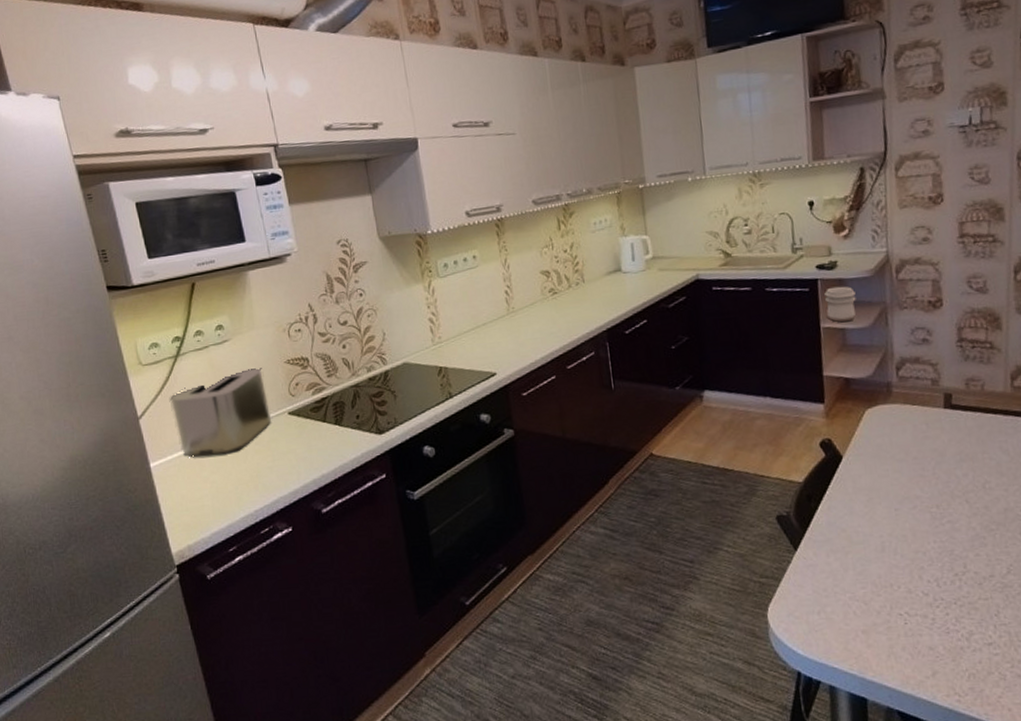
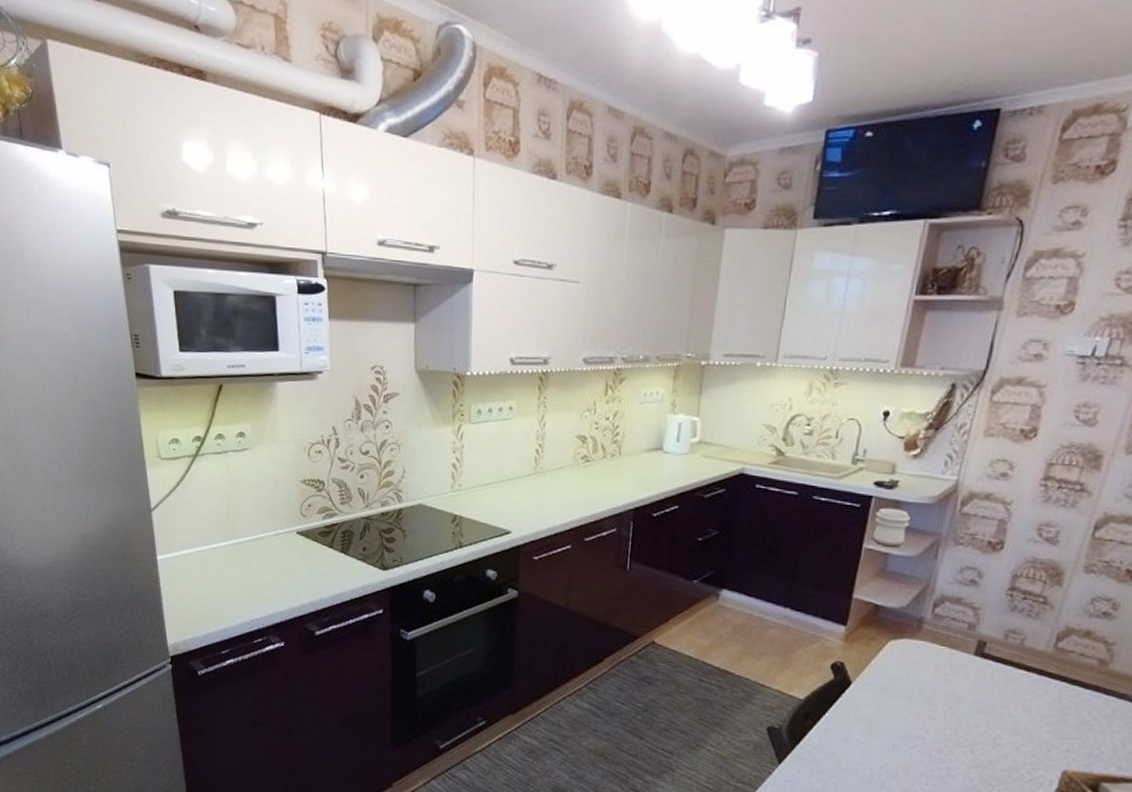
toaster: present [171,368,271,457] -> none [185,481,279,561]

